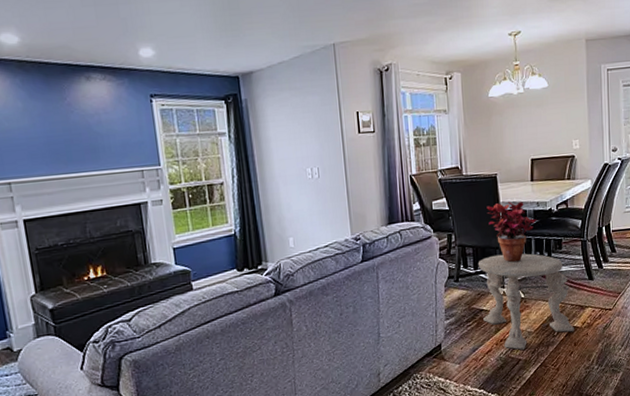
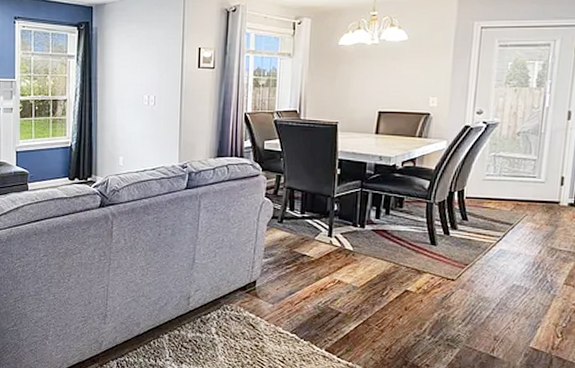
side table: present [477,253,574,350] -> none [304,203,407,303]
potted plant: present [486,202,537,263] -> none [322,152,377,214]

